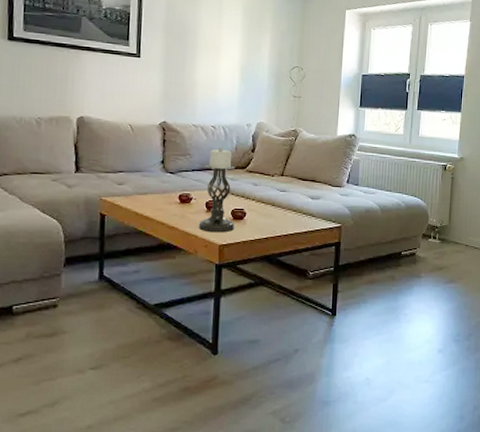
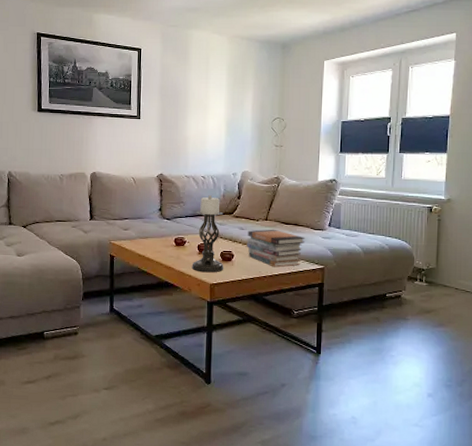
book stack: none [260,185,323,226] -> present [246,229,306,268]

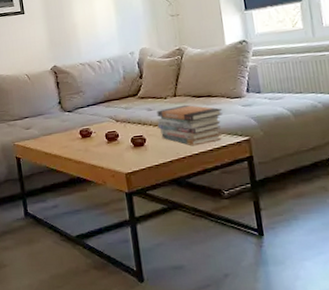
candle holder: present [191,195,224,273] -> none [97,79,138,163]

